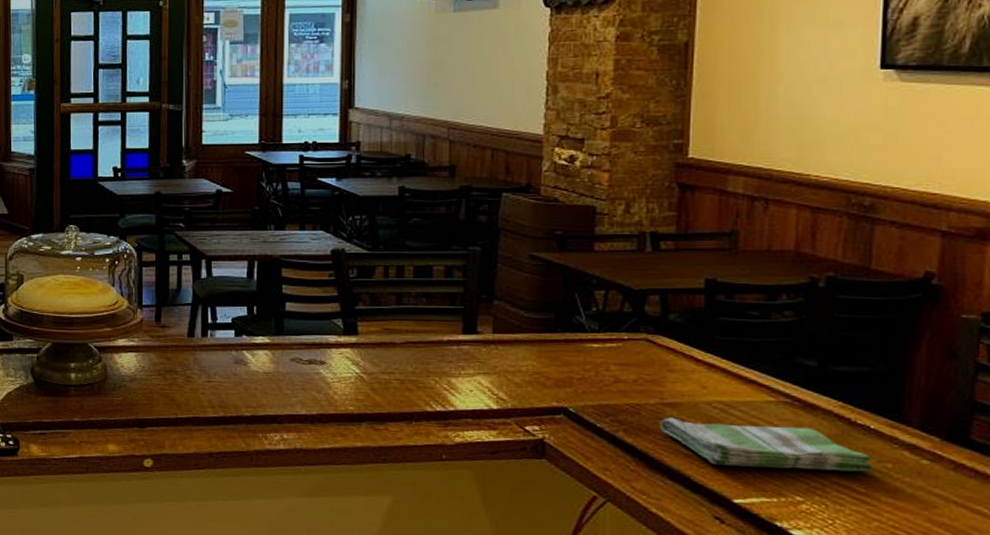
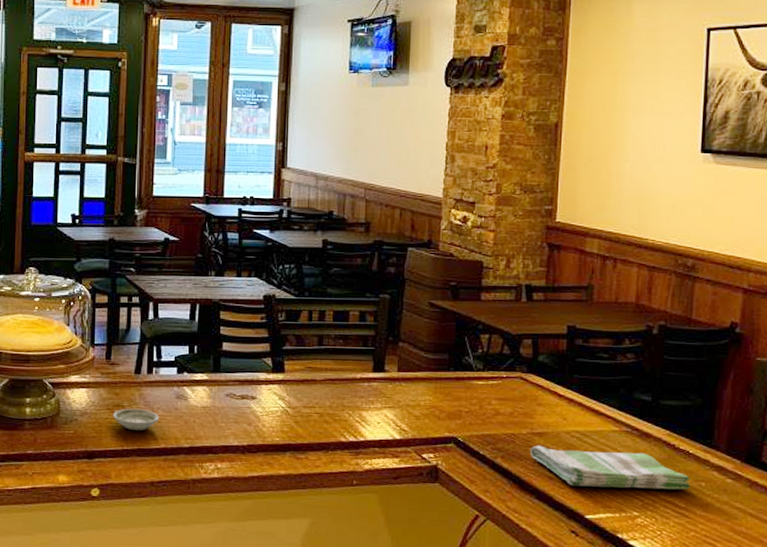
saucer: none [165,373,217,397] -> present [113,408,160,430]

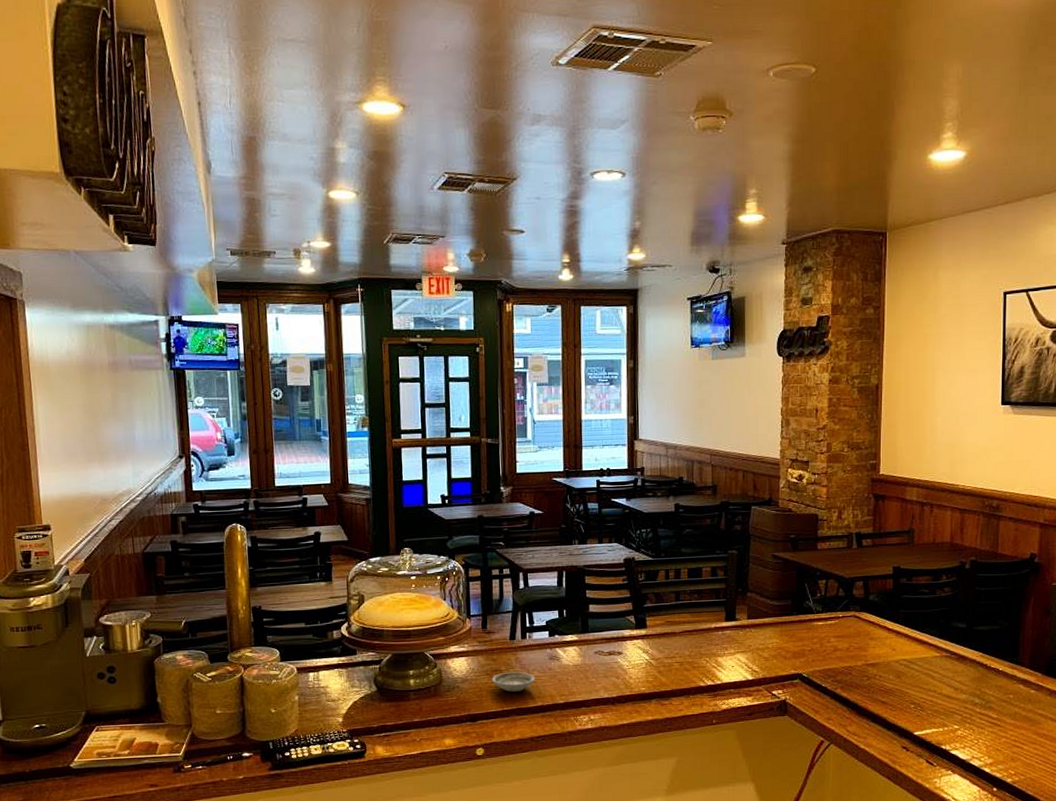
dish towel: present [530,445,691,490] -> none [865,673,1002,708]

